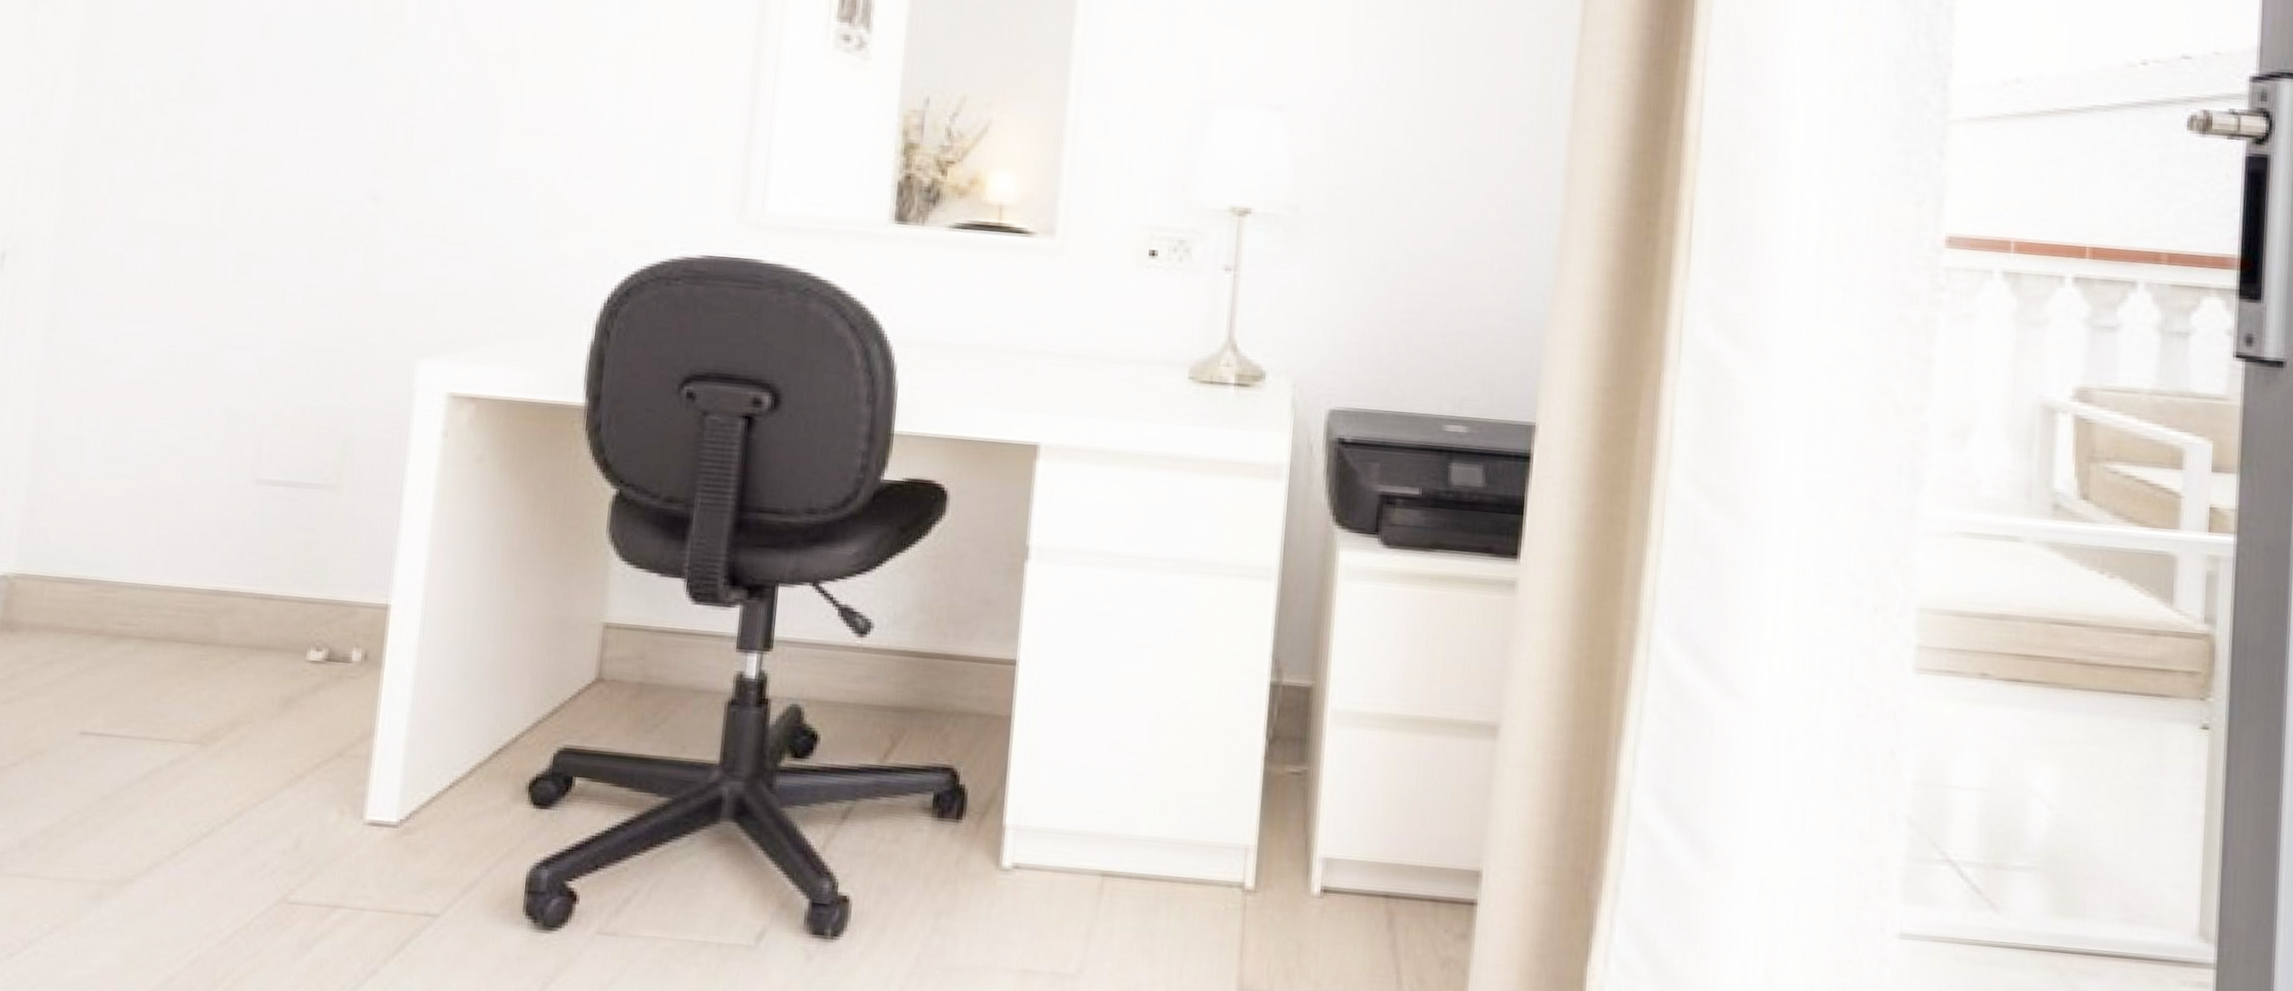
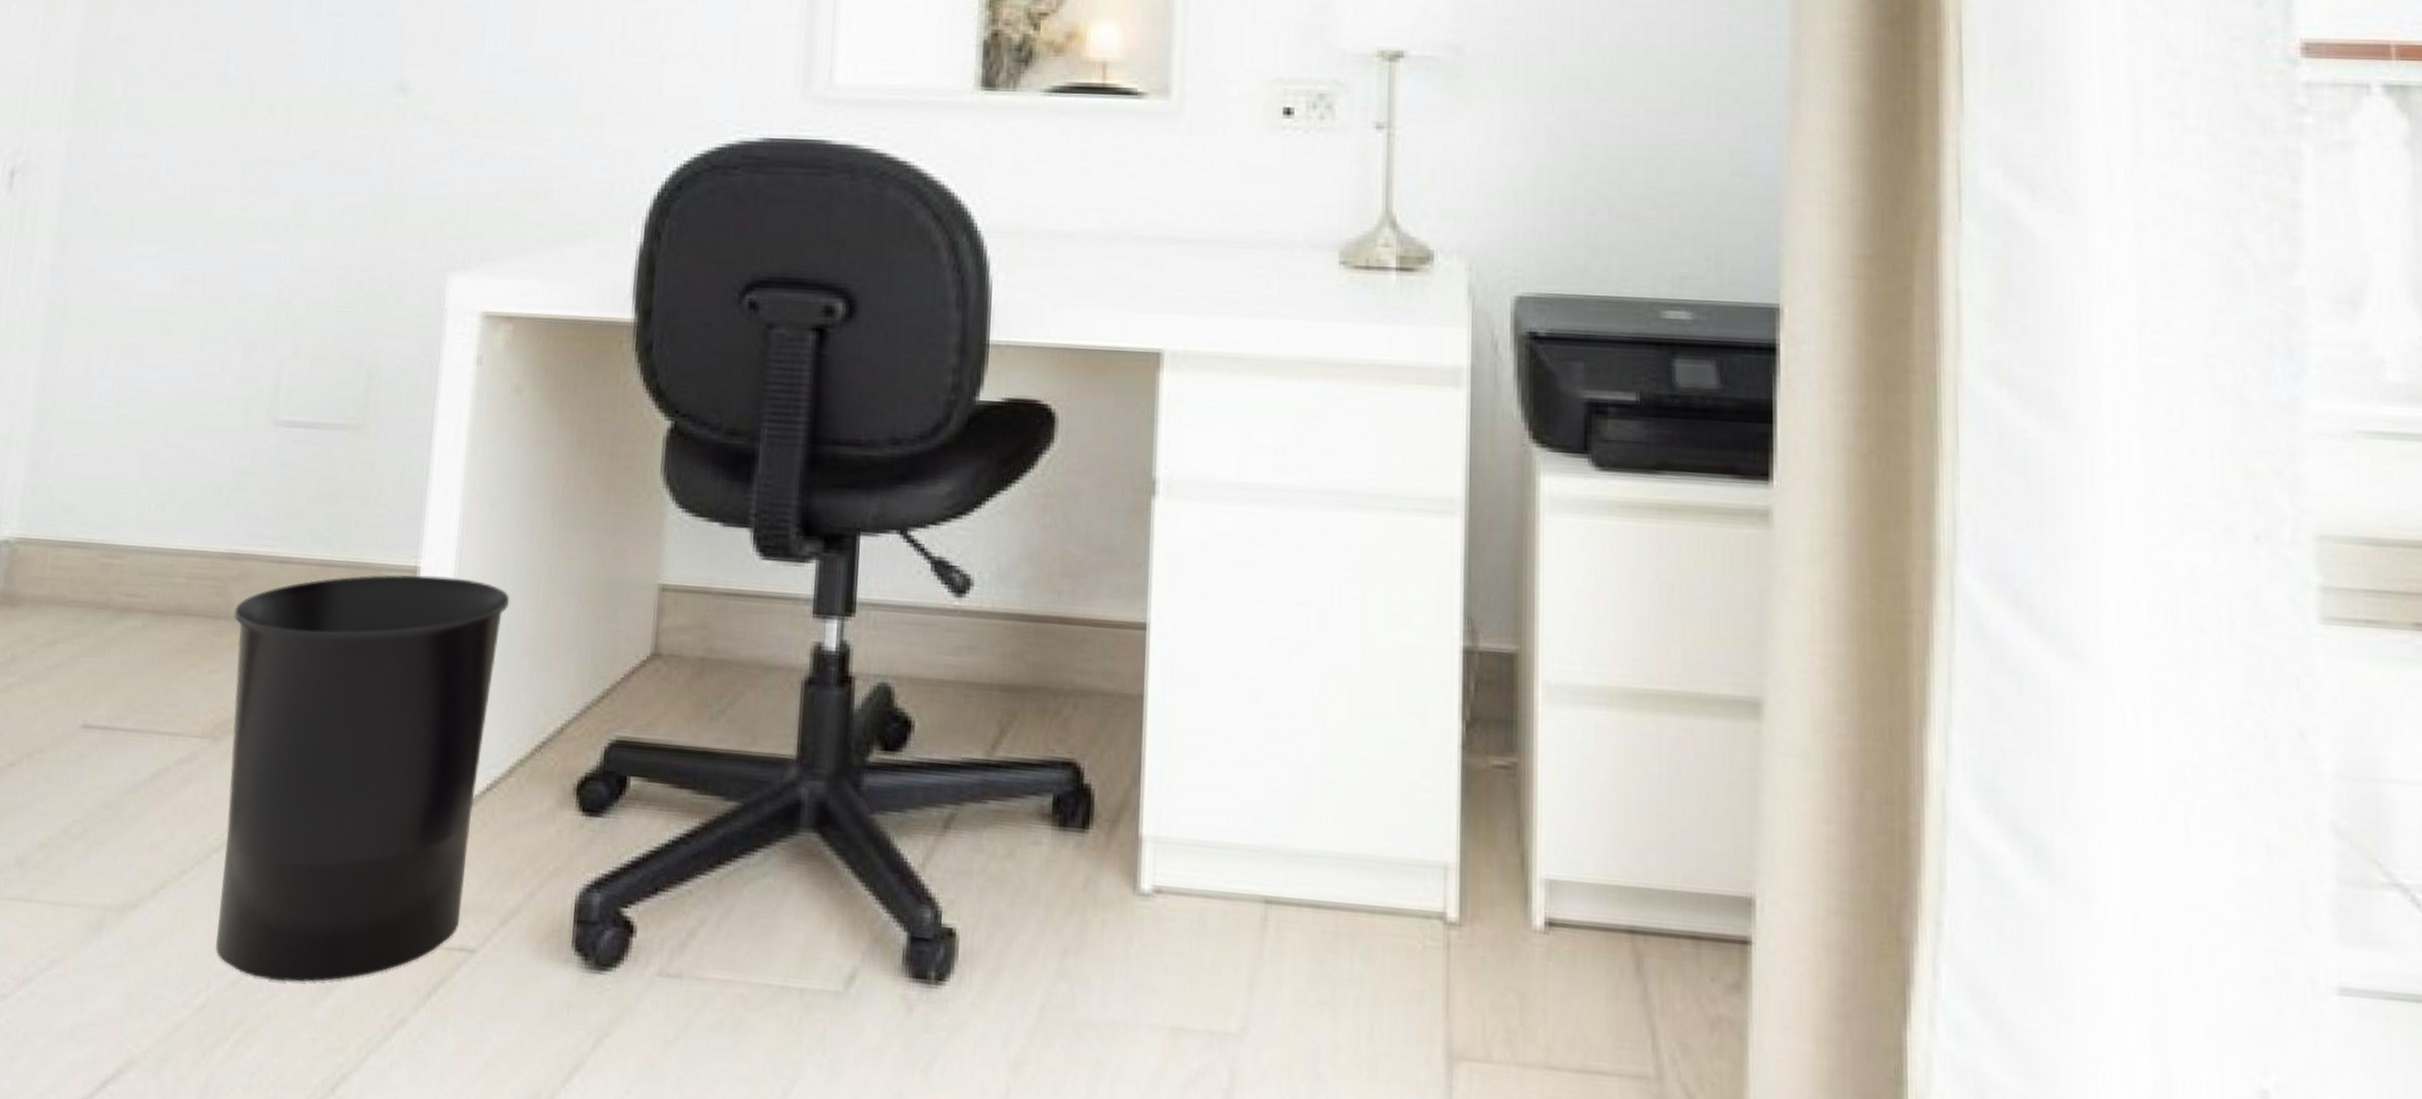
waste bin: none [206,610,472,942] -> present [216,574,510,982]

